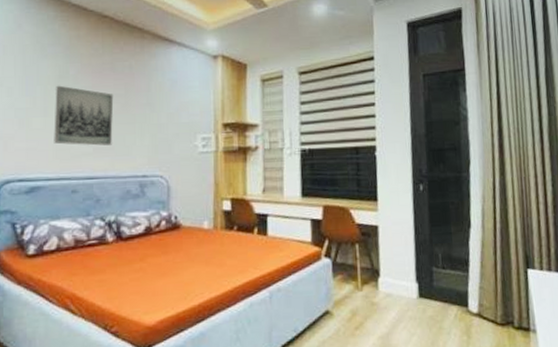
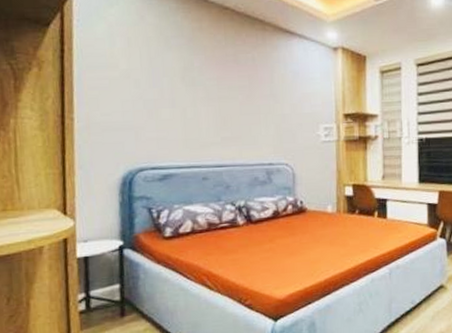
wall art: present [54,85,114,146] -> none [181,77,239,136]

